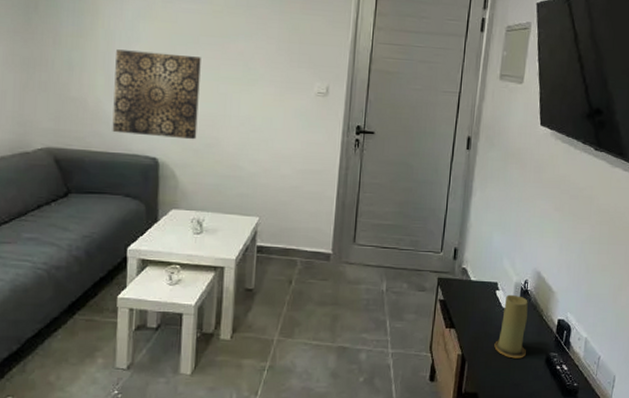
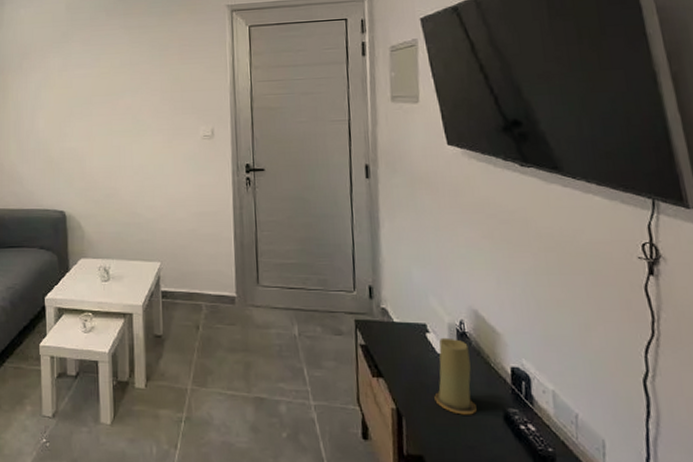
wall art: present [112,49,201,140] -> none [24,115,97,192]

